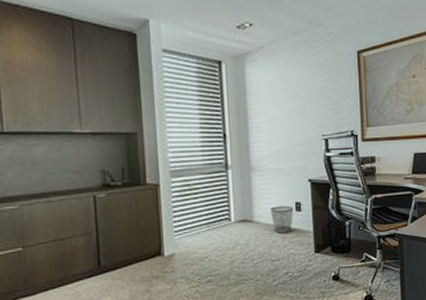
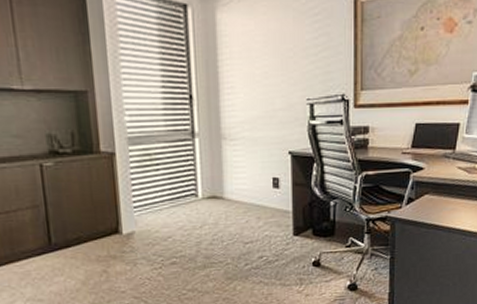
wastebasket: present [270,205,294,234] -> none [244,181,271,213]

